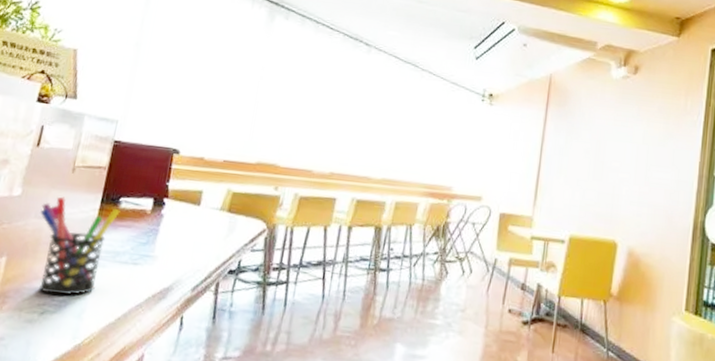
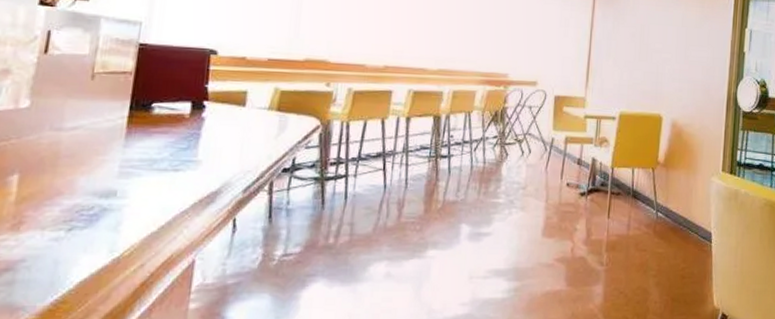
pen holder: present [38,196,120,295] -> none [56,106,154,209]

